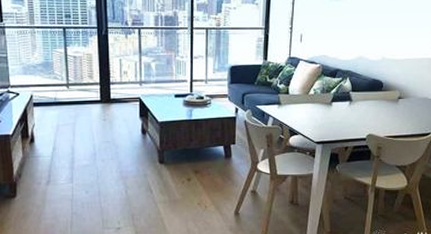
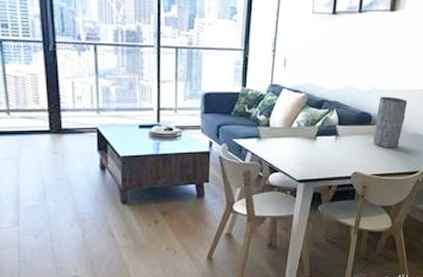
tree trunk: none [385,65,416,112] -> present [373,96,408,148]

